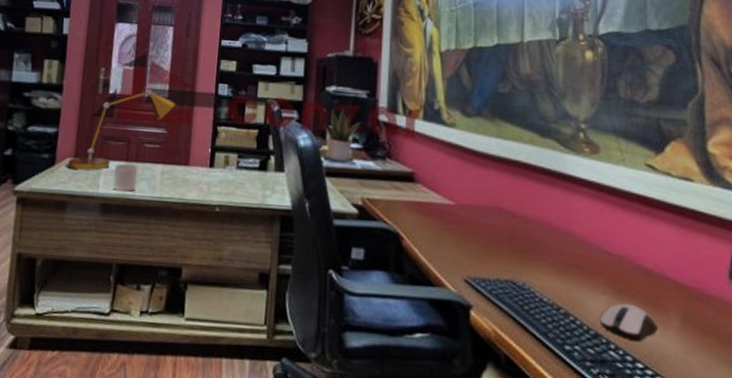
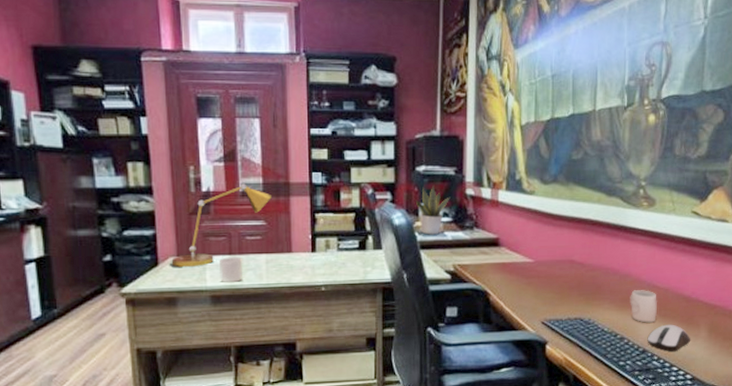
mug: none [574,253,612,299] -> present [630,290,658,323]

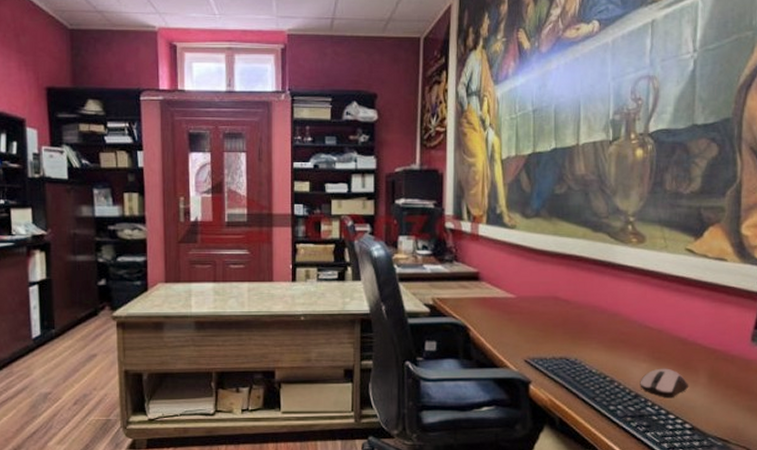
desk lamp: present [169,183,273,268] -> none [157,214,256,294]
mug: present [219,257,243,283] -> none [204,284,226,310]
potted plant: present [416,185,451,235] -> none [395,218,430,267]
mug: present [630,290,658,323] -> none [619,330,651,366]

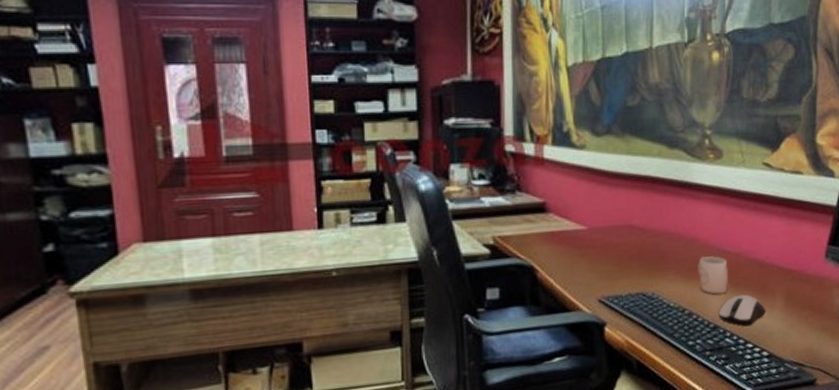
mug: none [619,330,651,366] -> present [698,256,729,295]

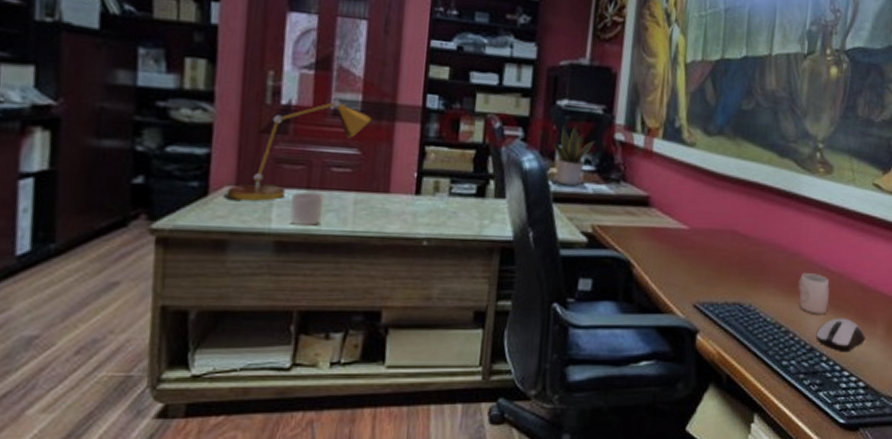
desk lamp: none [132,146,266,256] -> present [222,99,373,202]
mug: none [199,238,232,273] -> present [290,191,324,227]
potted plant: none [446,142,487,202] -> present [553,125,596,186]

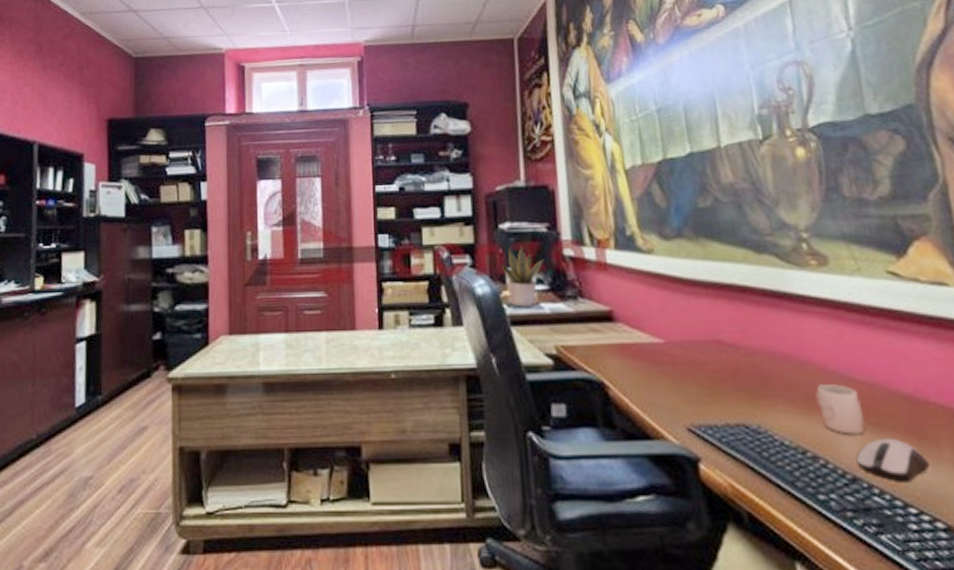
desk lamp: present [222,99,373,202] -> none [220,249,334,348]
mug: present [290,191,324,227] -> none [274,335,301,368]

